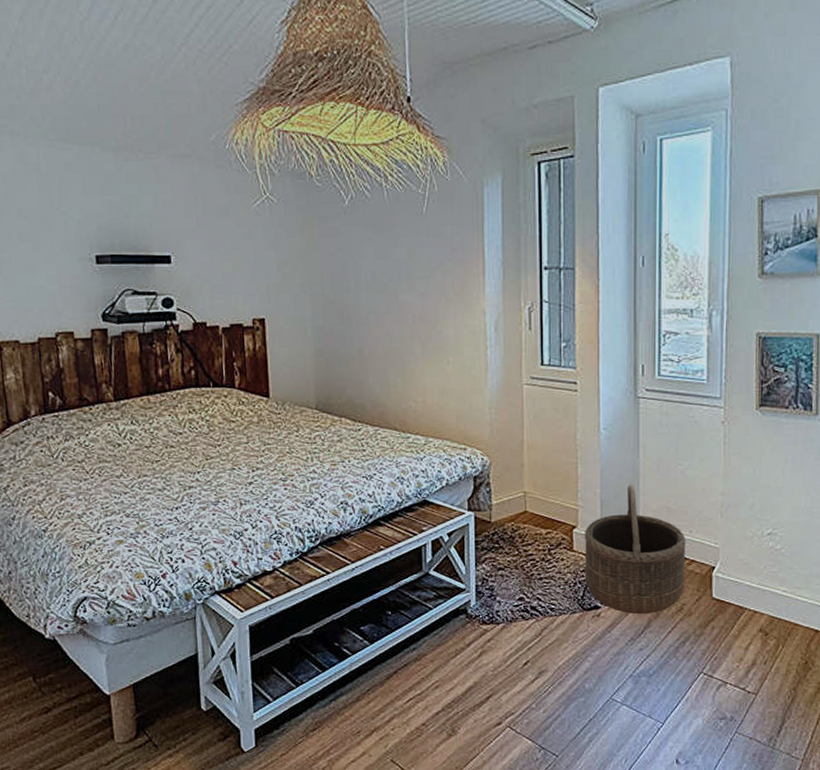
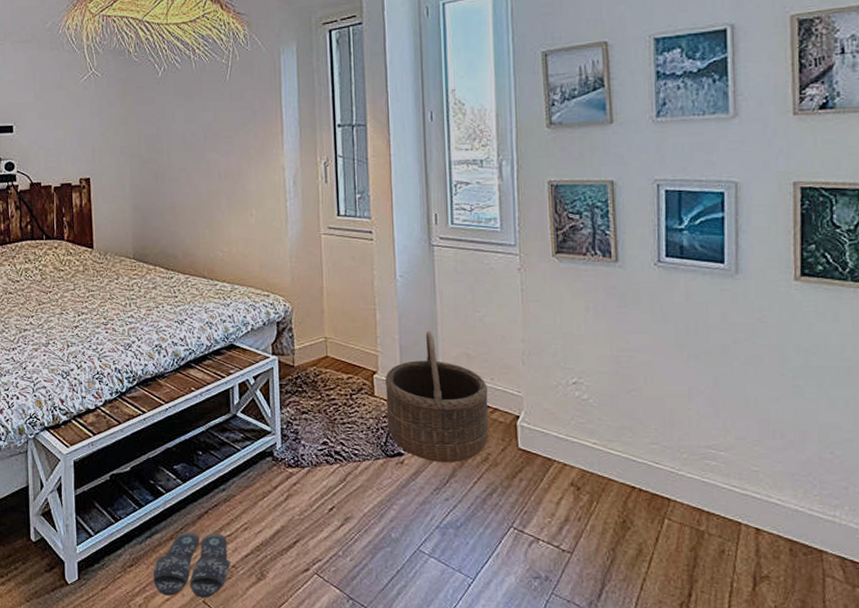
slippers: none [338,692,421,757] -> present [153,532,231,597]

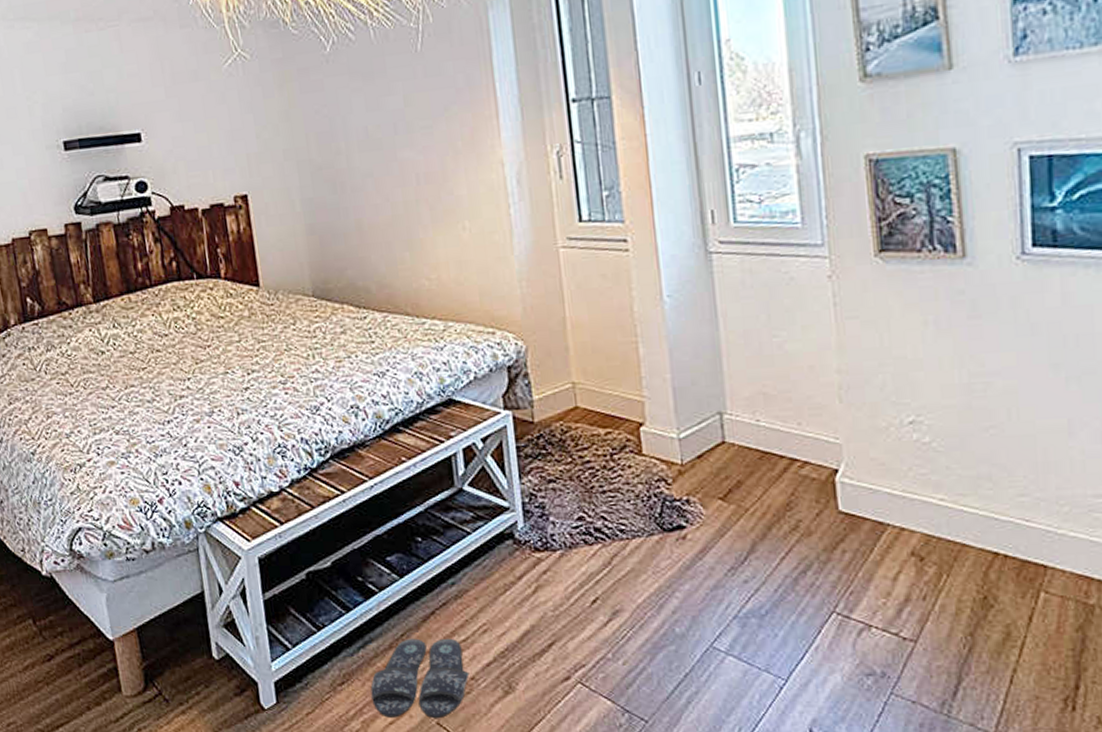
basket: present [385,330,489,462] -> none [655,365,798,535]

